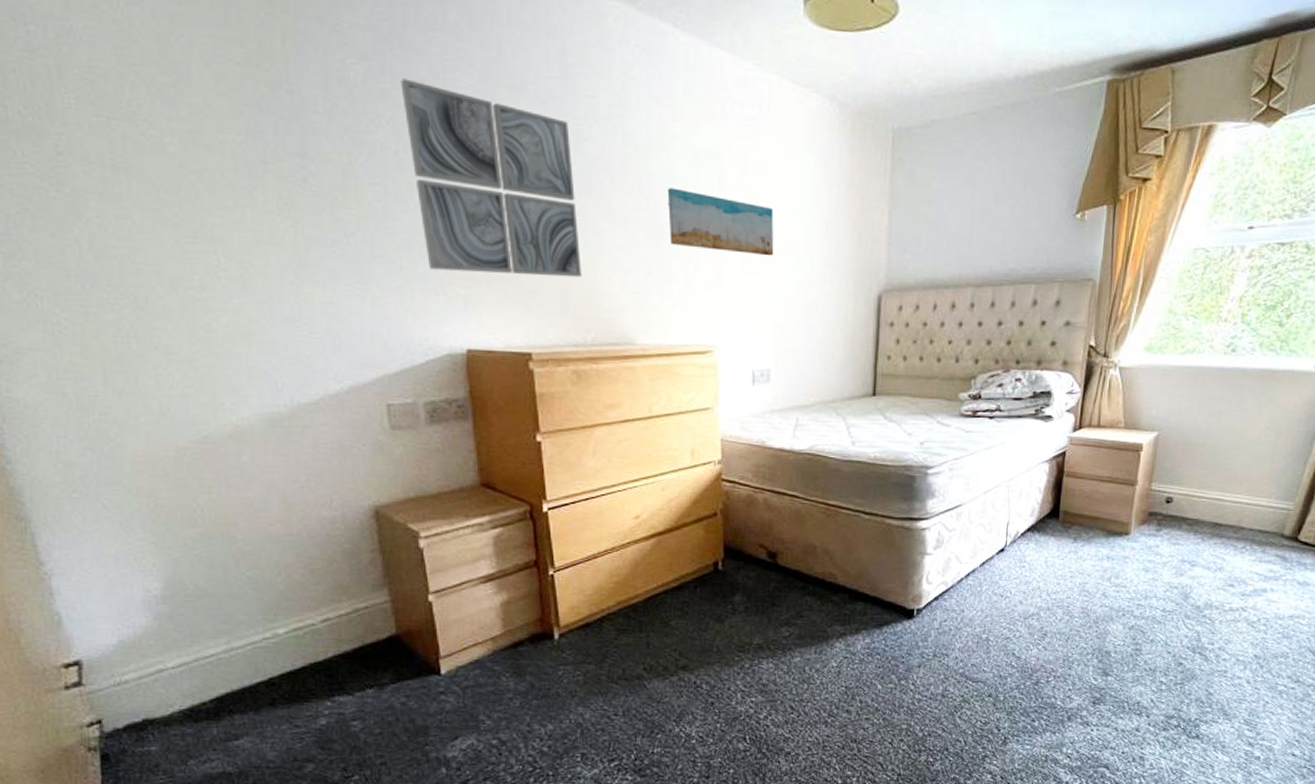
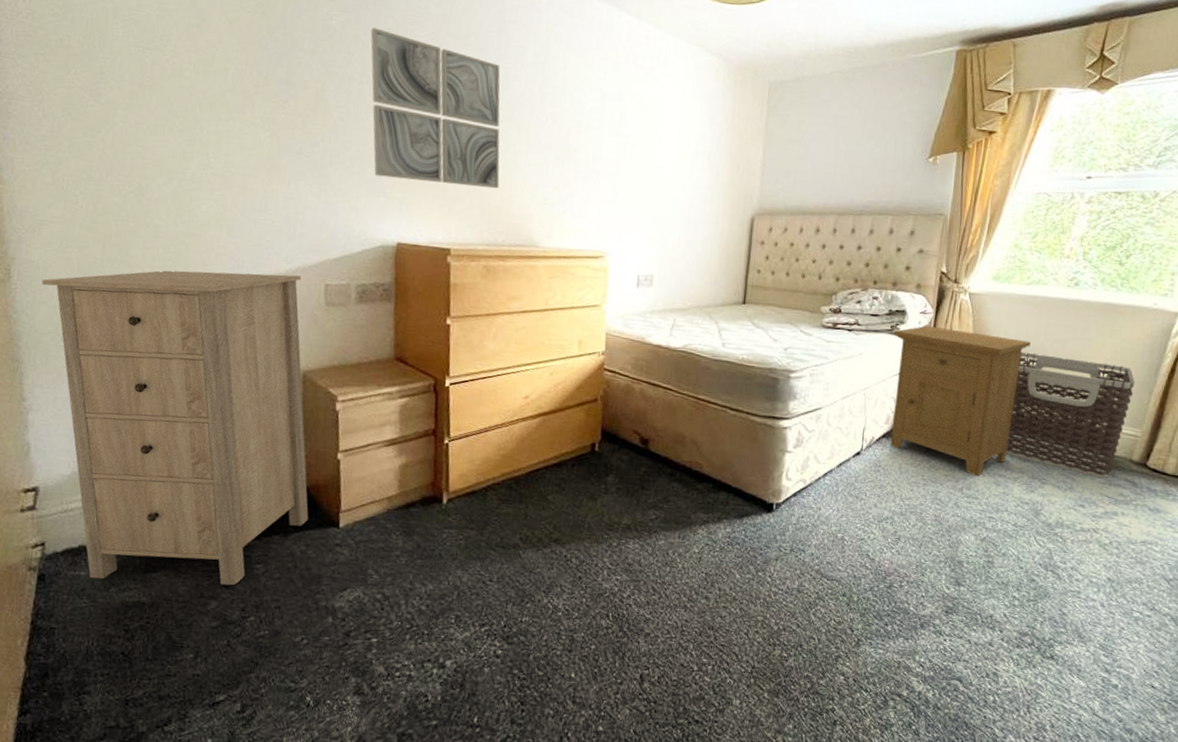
storage cabinet: none [34,396,405,753] -> present [41,270,309,586]
wall art: present [667,188,774,256] -> none [575,120,665,180]
nightstand: none [1036,406,1184,565] -> present [890,325,1031,477]
clothes hamper: none [1155,428,1290,556] -> present [1006,351,1135,479]

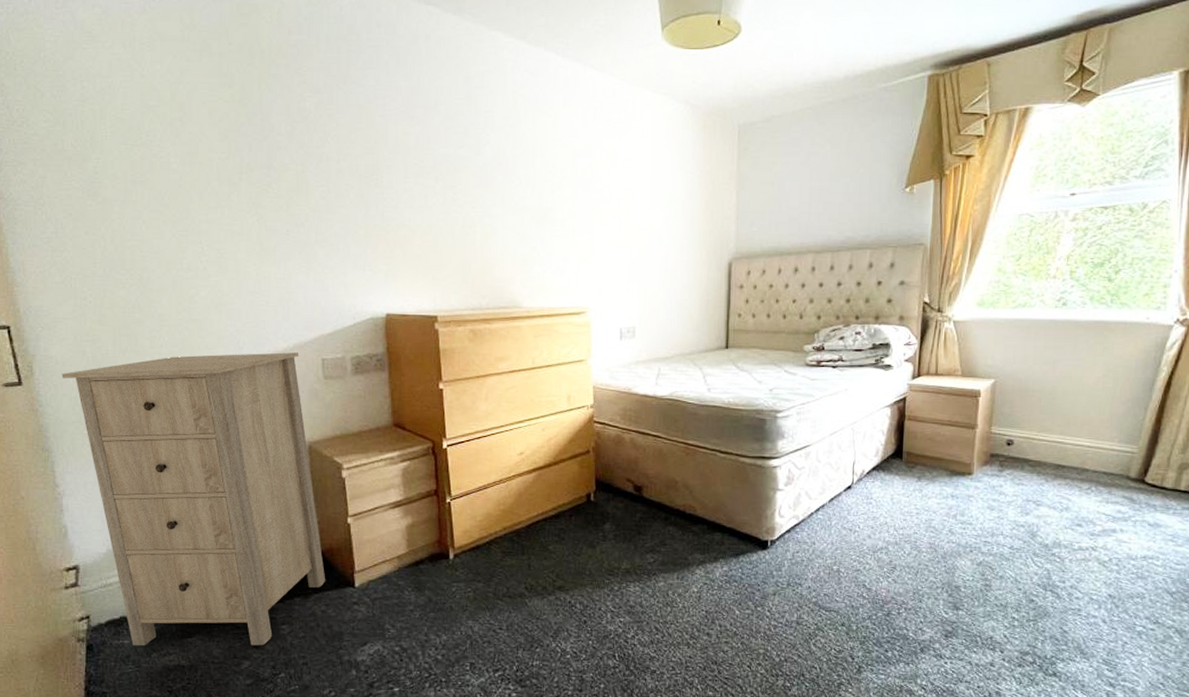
wall art: present [370,27,500,189] -> none [343,105,479,254]
nightstand: present [890,325,1031,477] -> none [878,356,1019,503]
clothes hamper: present [1006,351,1135,479] -> none [999,376,1129,497]

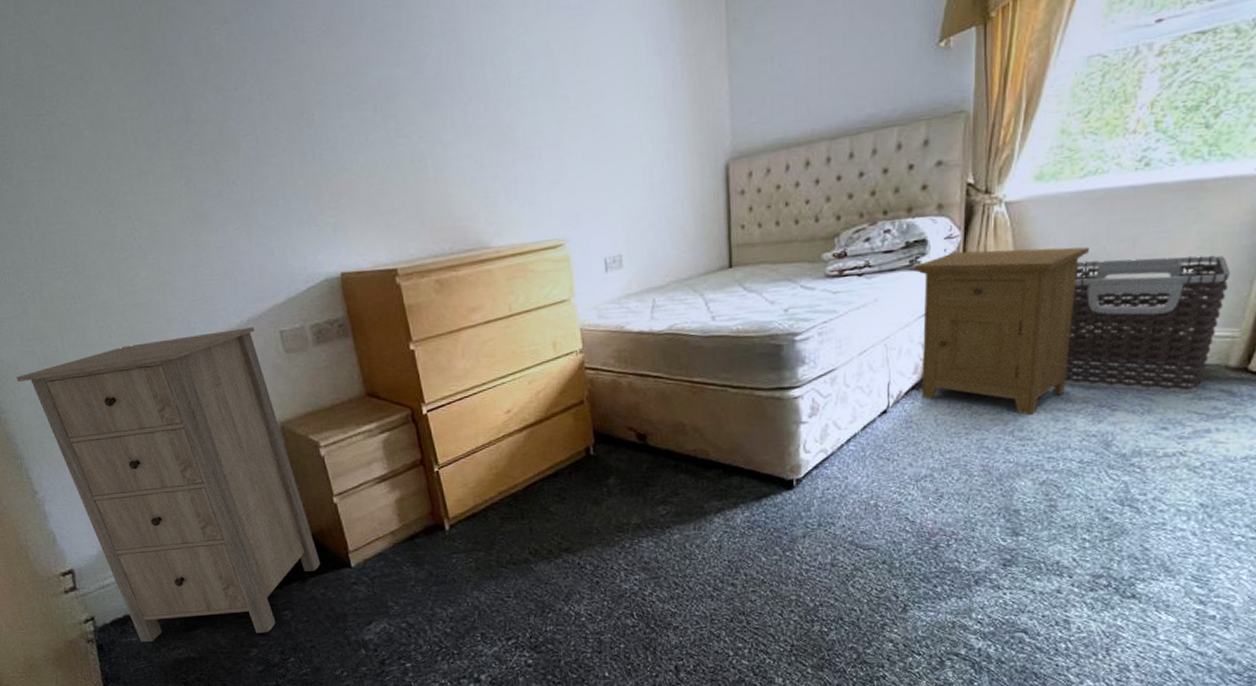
nightstand: none [878,356,1019,503] -> present [914,247,1089,416]
clothes hamper: none [999,376,1129,497] -> present [1064,255,1230,394]

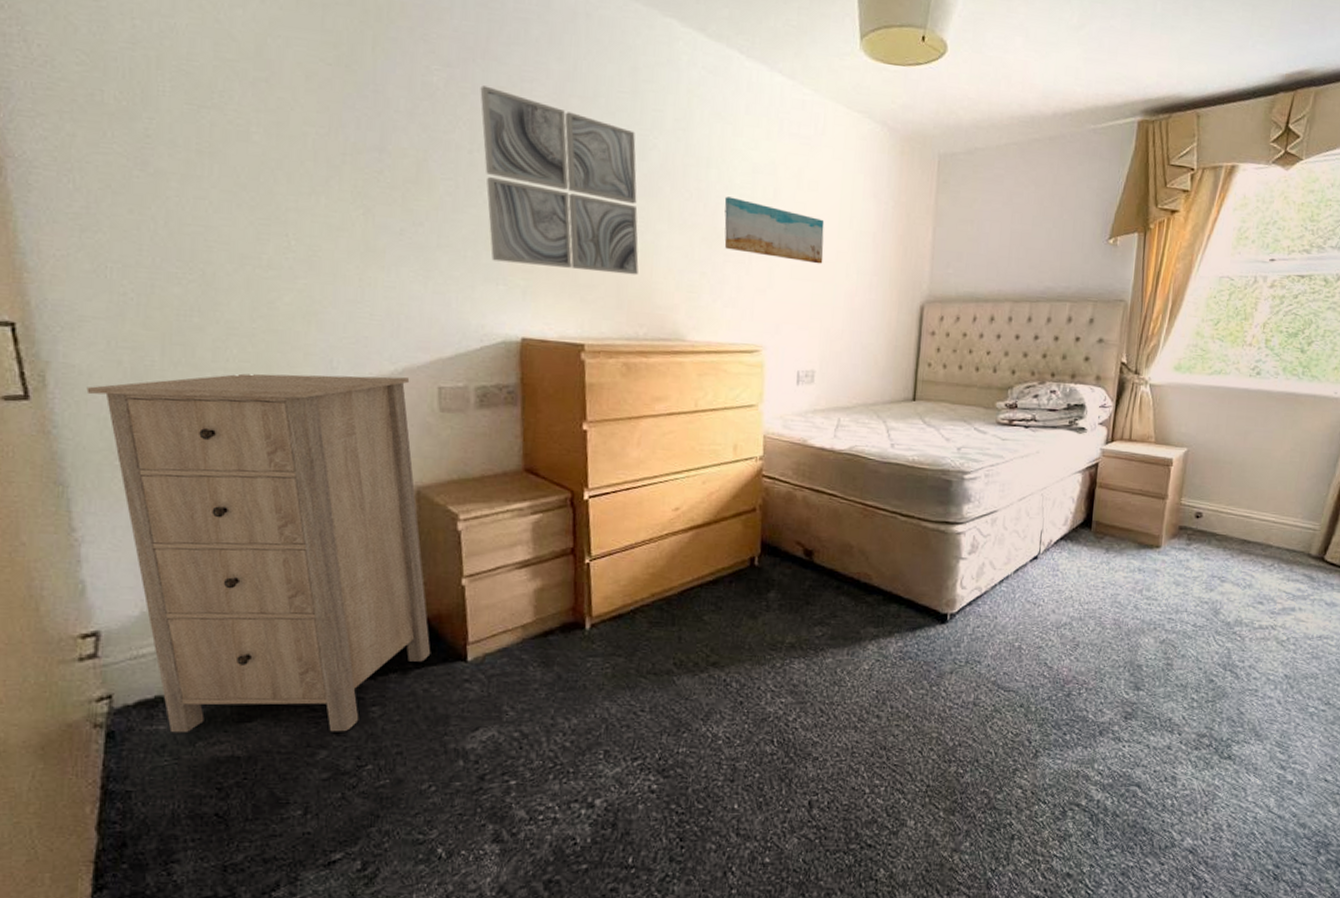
wall art: none [257,33,434,205] -> present [480,85,639,276]
wall art: none [504,90,614,147] -> present [724,196,825,264]
nightstand: present [914,247,1089,416] -> none [1069,420,1212,578]
clothes hamper: present [1064,255,1230,394] -> none [1186,445,1314,575]

